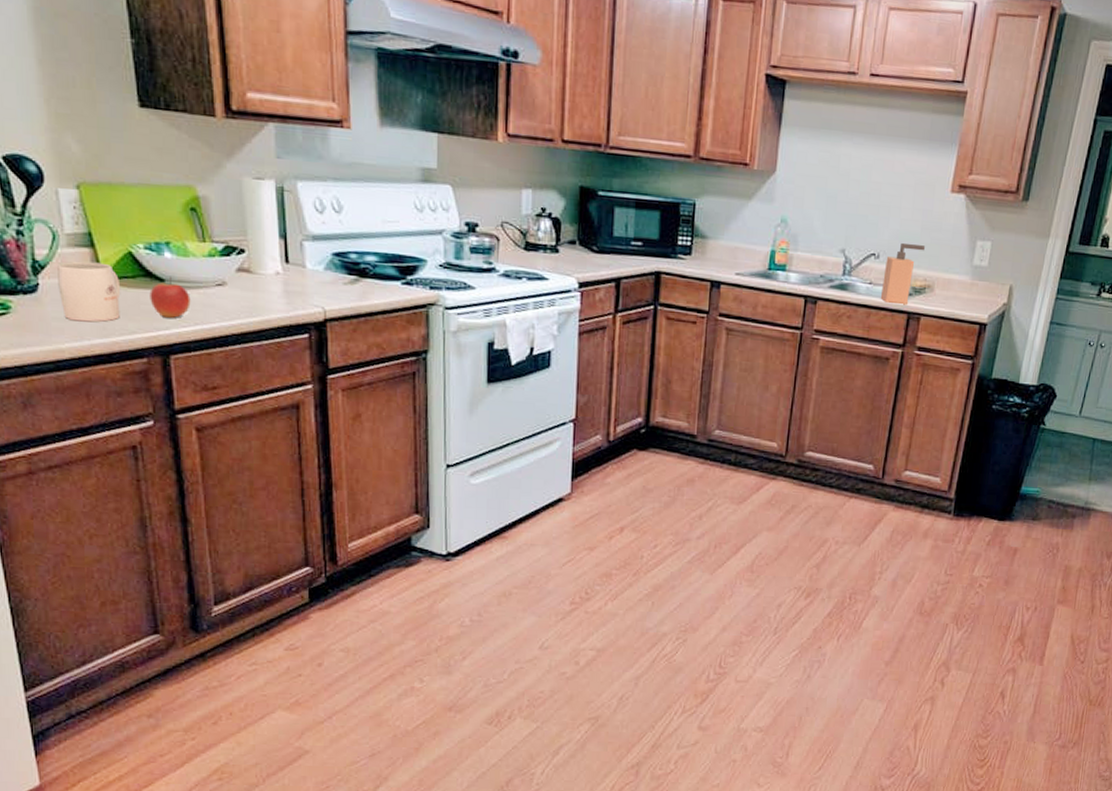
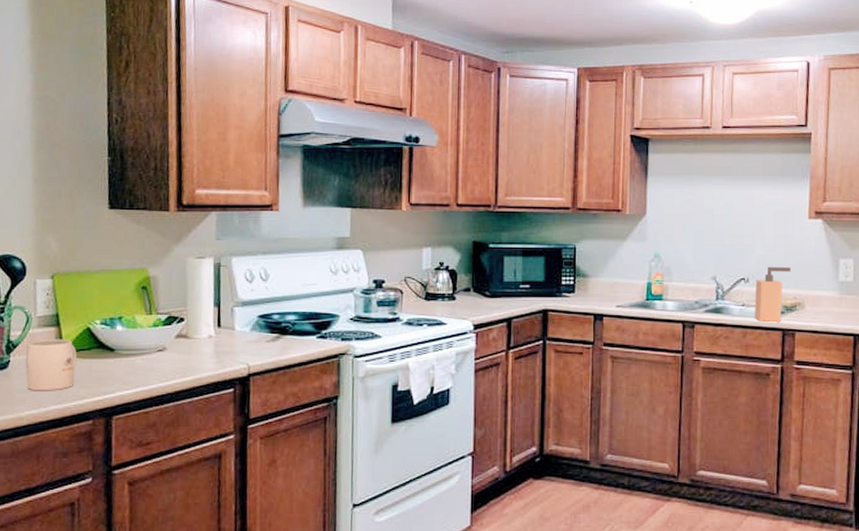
apple: present [149,276,191,319] -> none [100,346,135,384]

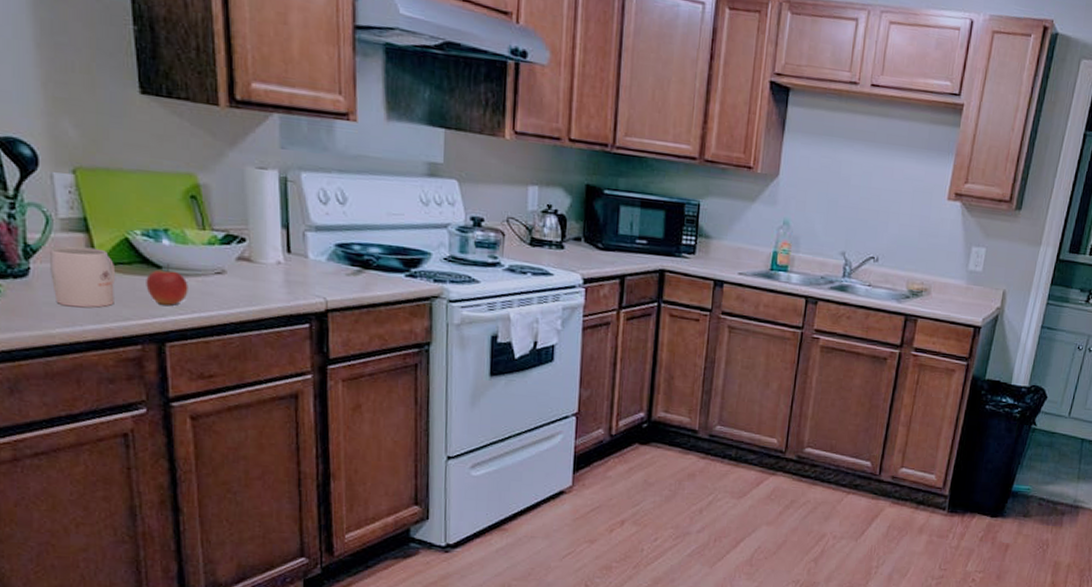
apple: none [100,346,135,384] -> present [146,263,188,306]
soap dispenser: present [754,266,792,323] -> none [878,247,923,308]

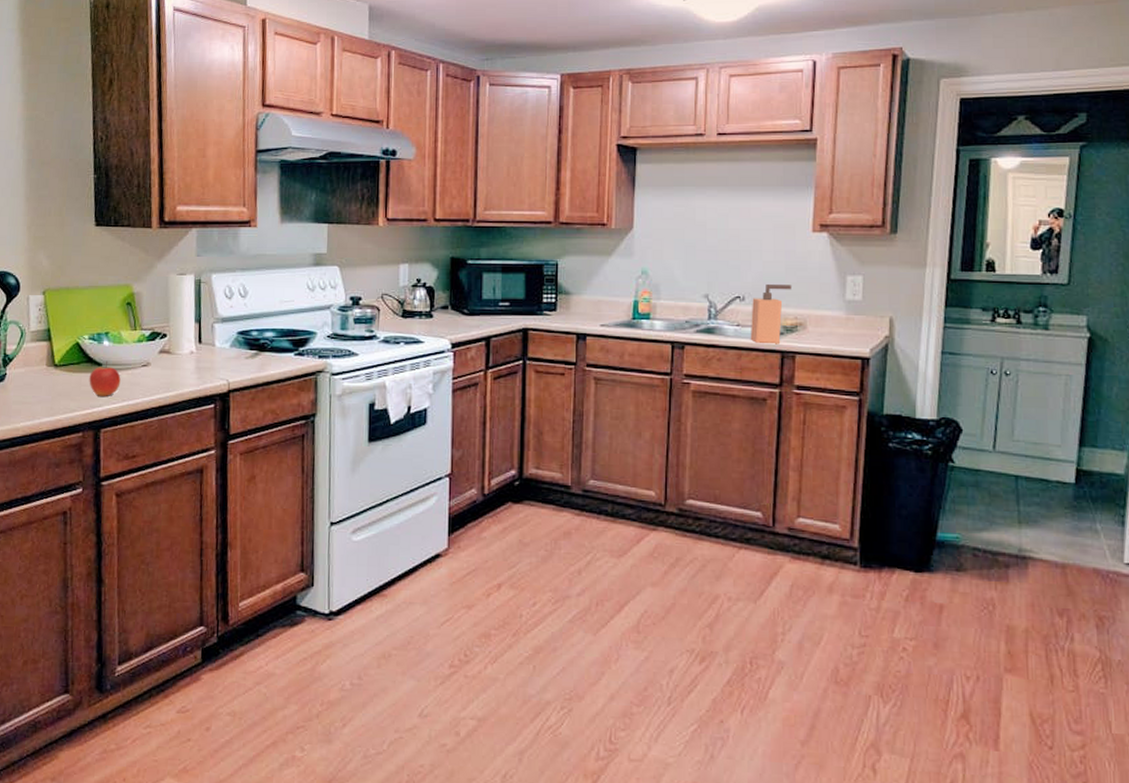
mug: present [50,246,116,309] -> none [20,353,68,404]
soap dispenser: none [878,247,923,308] -> present [750,283,792,345]

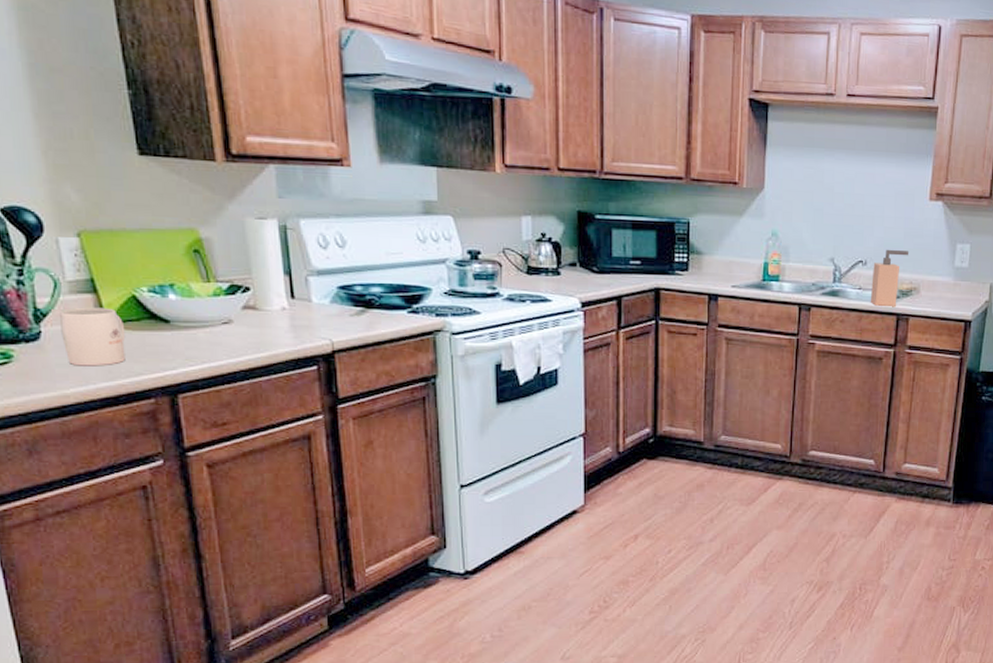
mug: none [20,353,68,404] -> present [60,307,126,367]
apple: present [89,360,121,397] -> none [155,317,197,359]

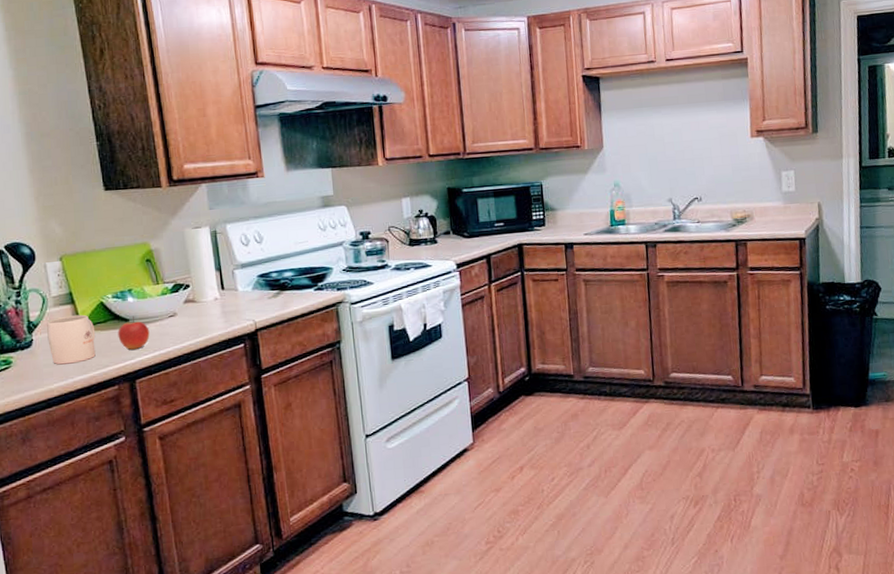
apple: none [155,317,197,359] -> present [118,315,150,351]
soap dispenser: present [870,249,910,307] -> none [707,184,739,236]

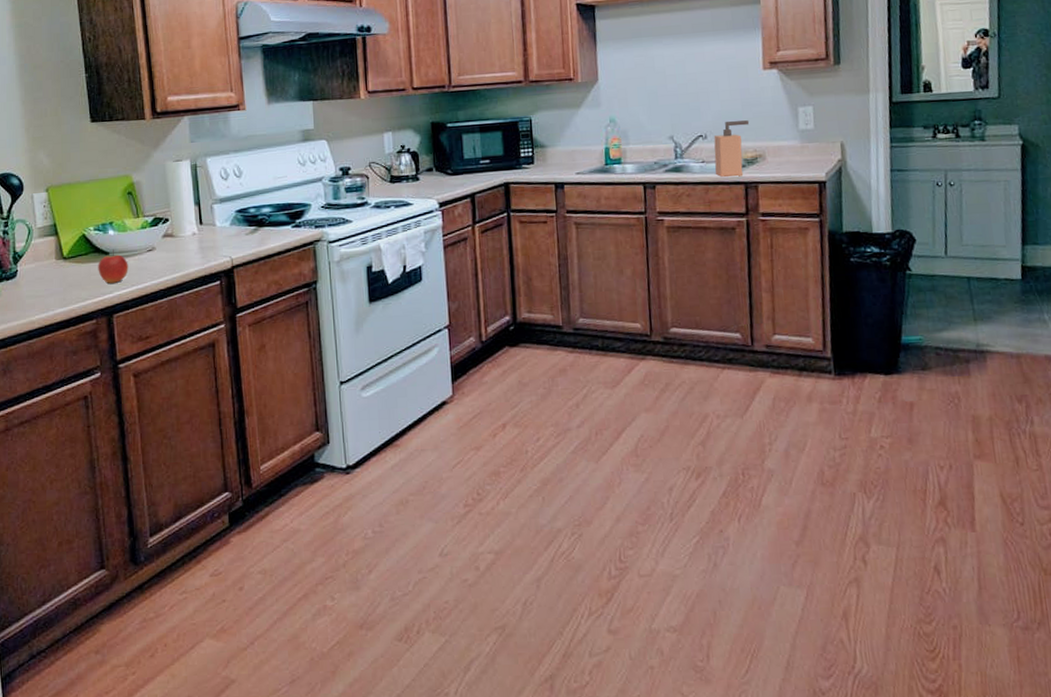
mug: present [47,314,96,365] -> none [31,246,77,297]
soap dispenser: none [707,184,739,236] -> present [713,120,750,178]

